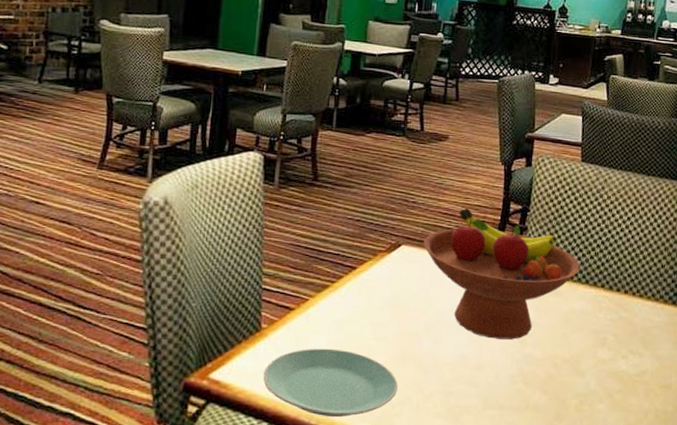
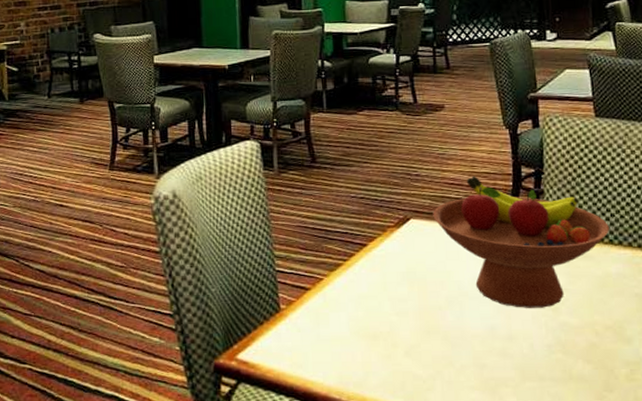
plate: present [263,348,398,417] -> none [288,326,427,393]

